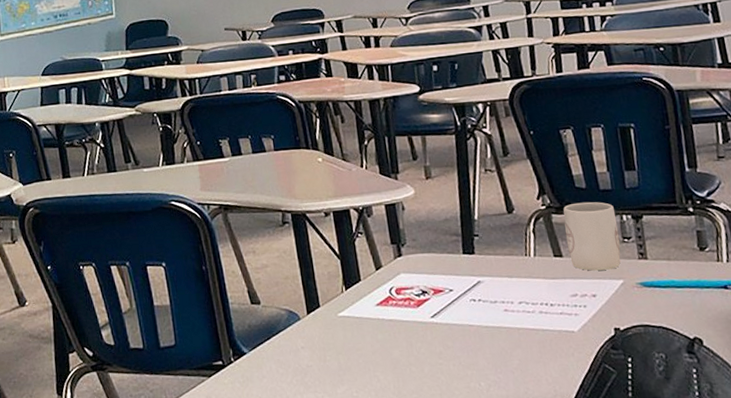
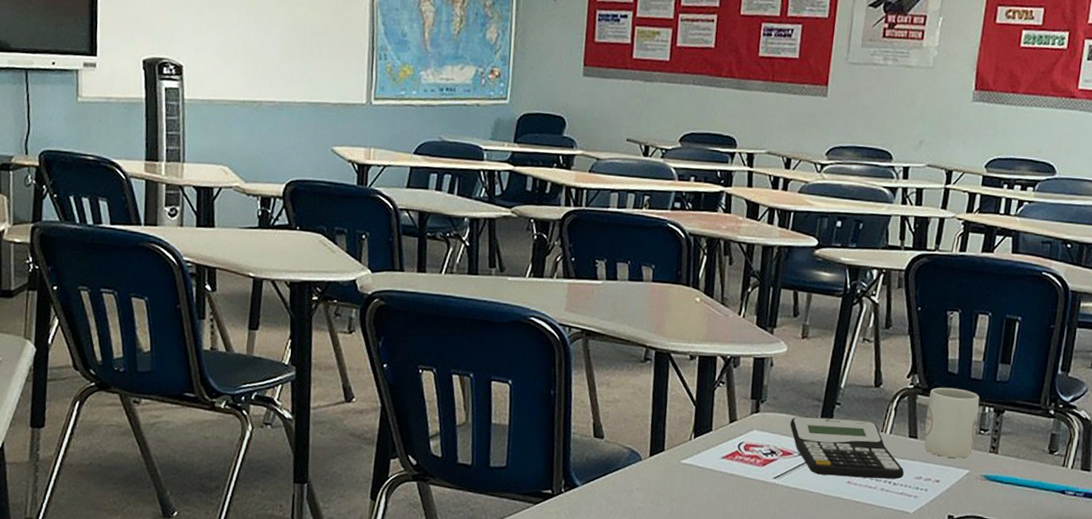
calculator: none [434,247,559,307] -> present [790,417,904,480]

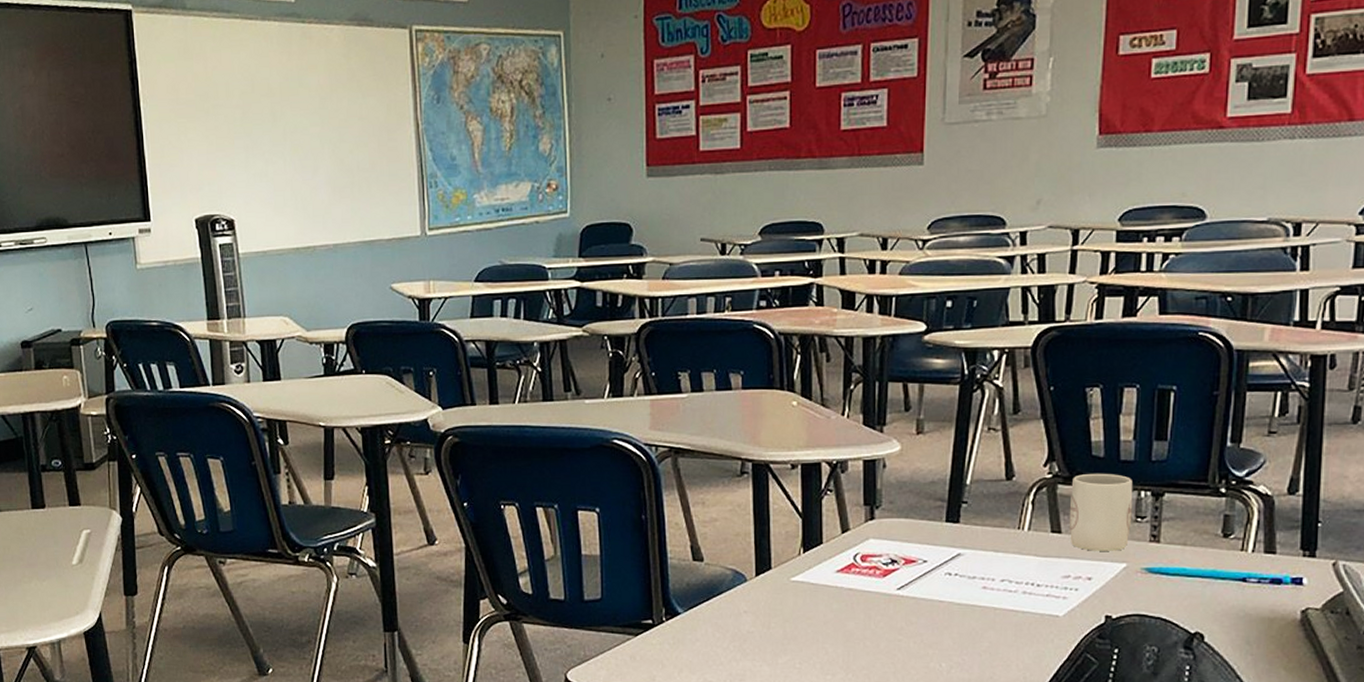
calculator: present [790,417,904,480] -> none [911,519,1048,582]

